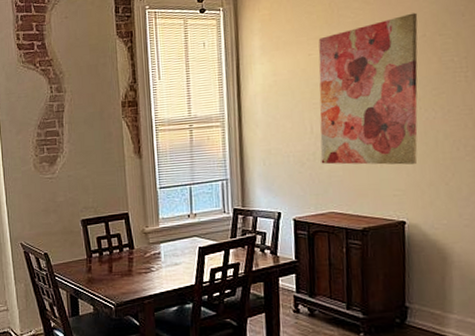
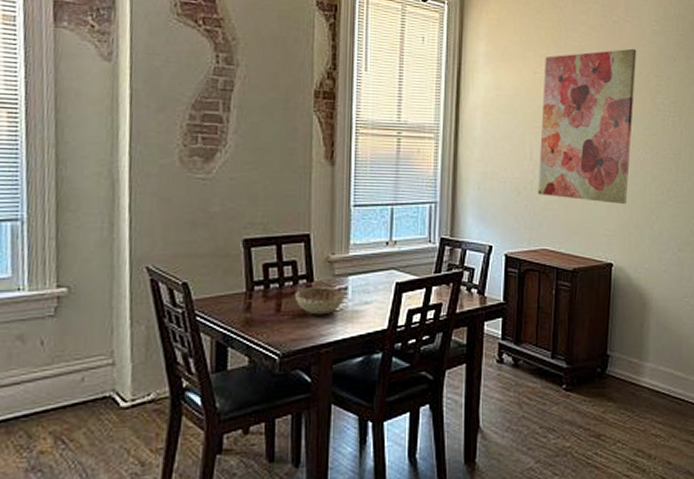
decorative bowl: none [121,252,159,275] -> present [294,286,345,316]

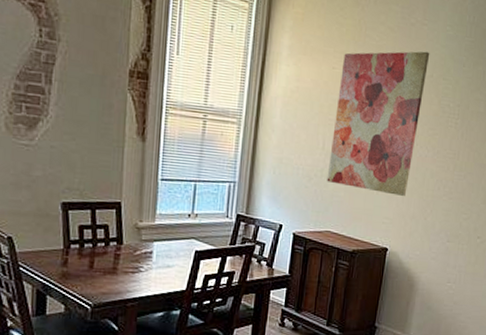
decorative bowl: present [294,286,345,316] -> none [105,248,150,274]

